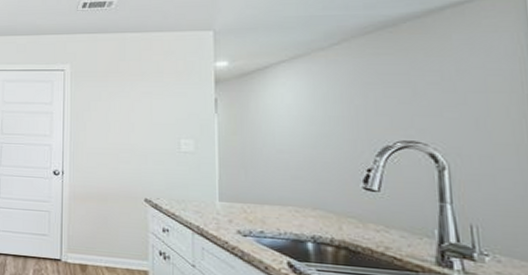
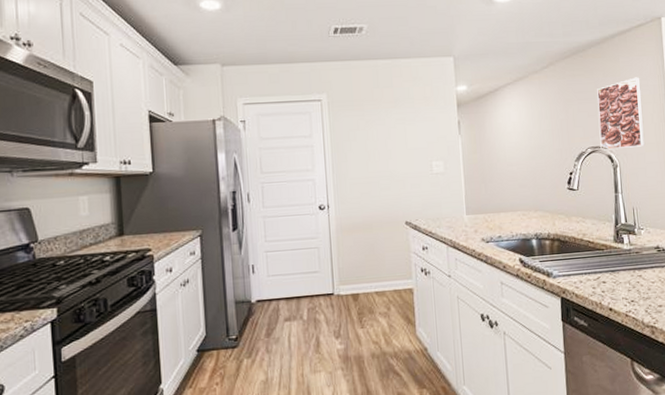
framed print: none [414,59,493,148] -> present [597,77,645,150]

